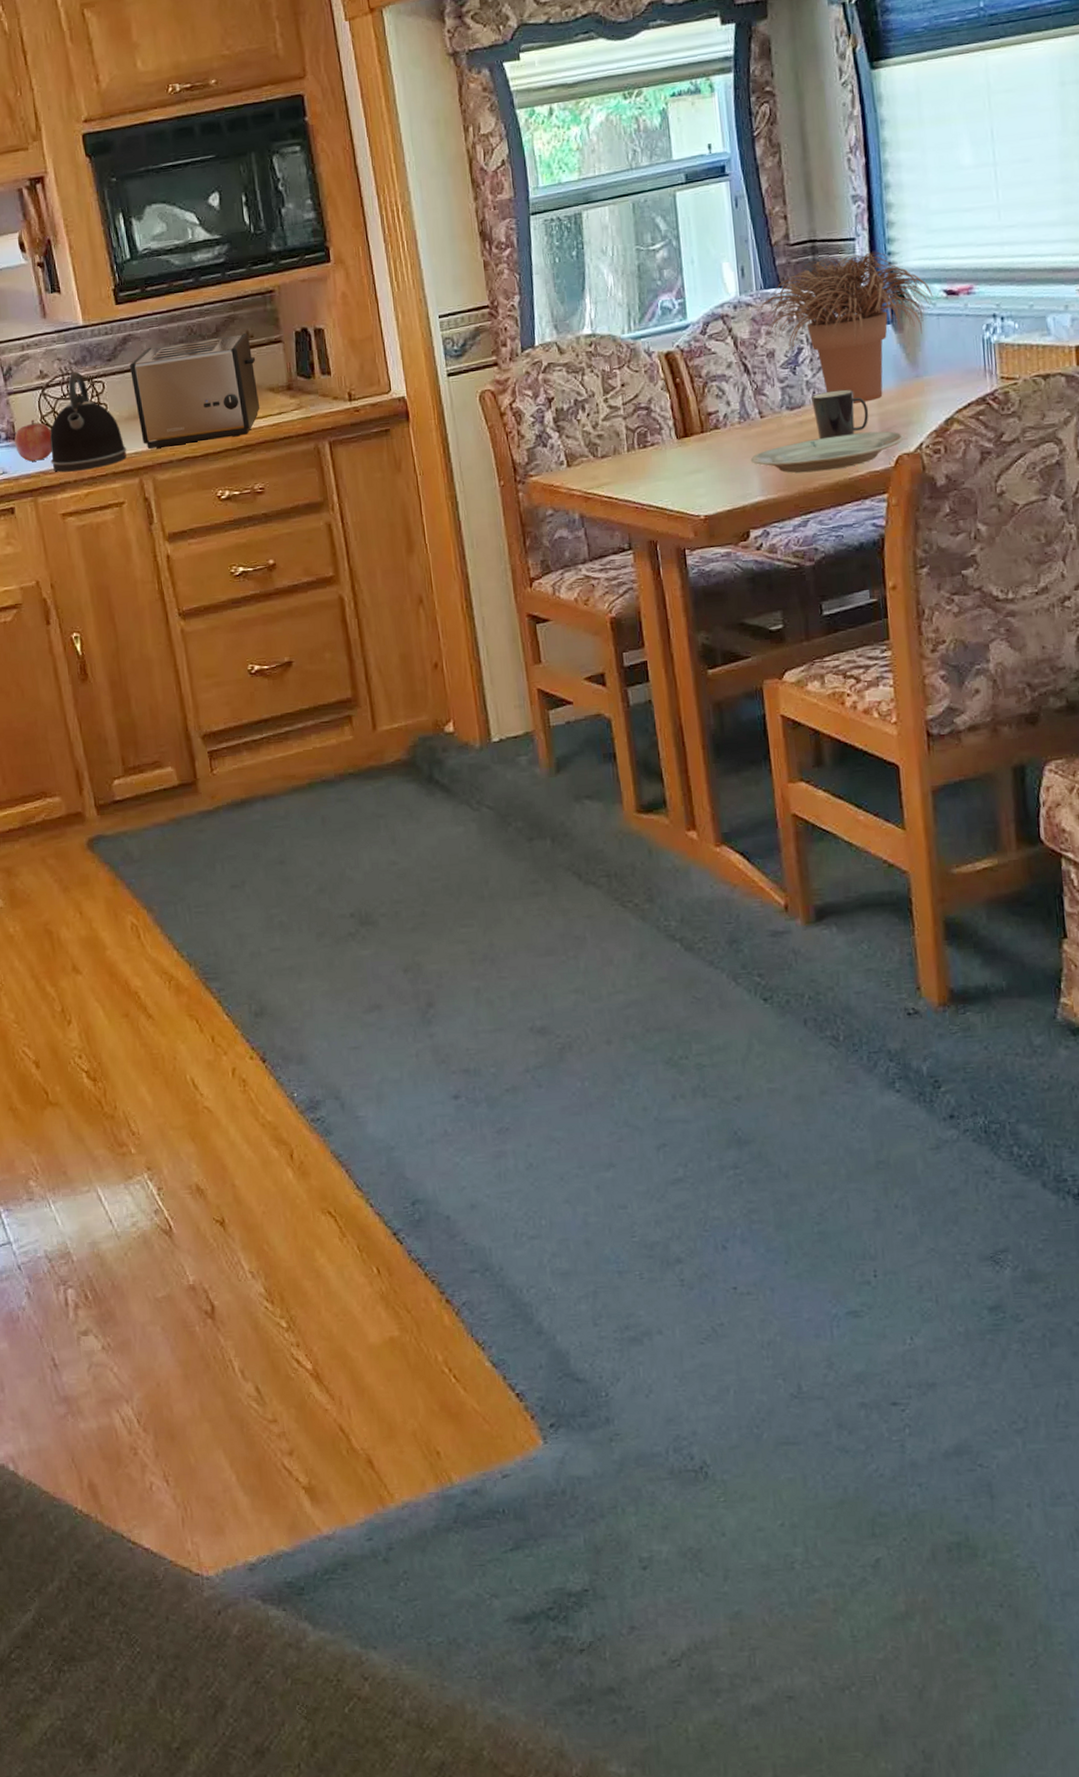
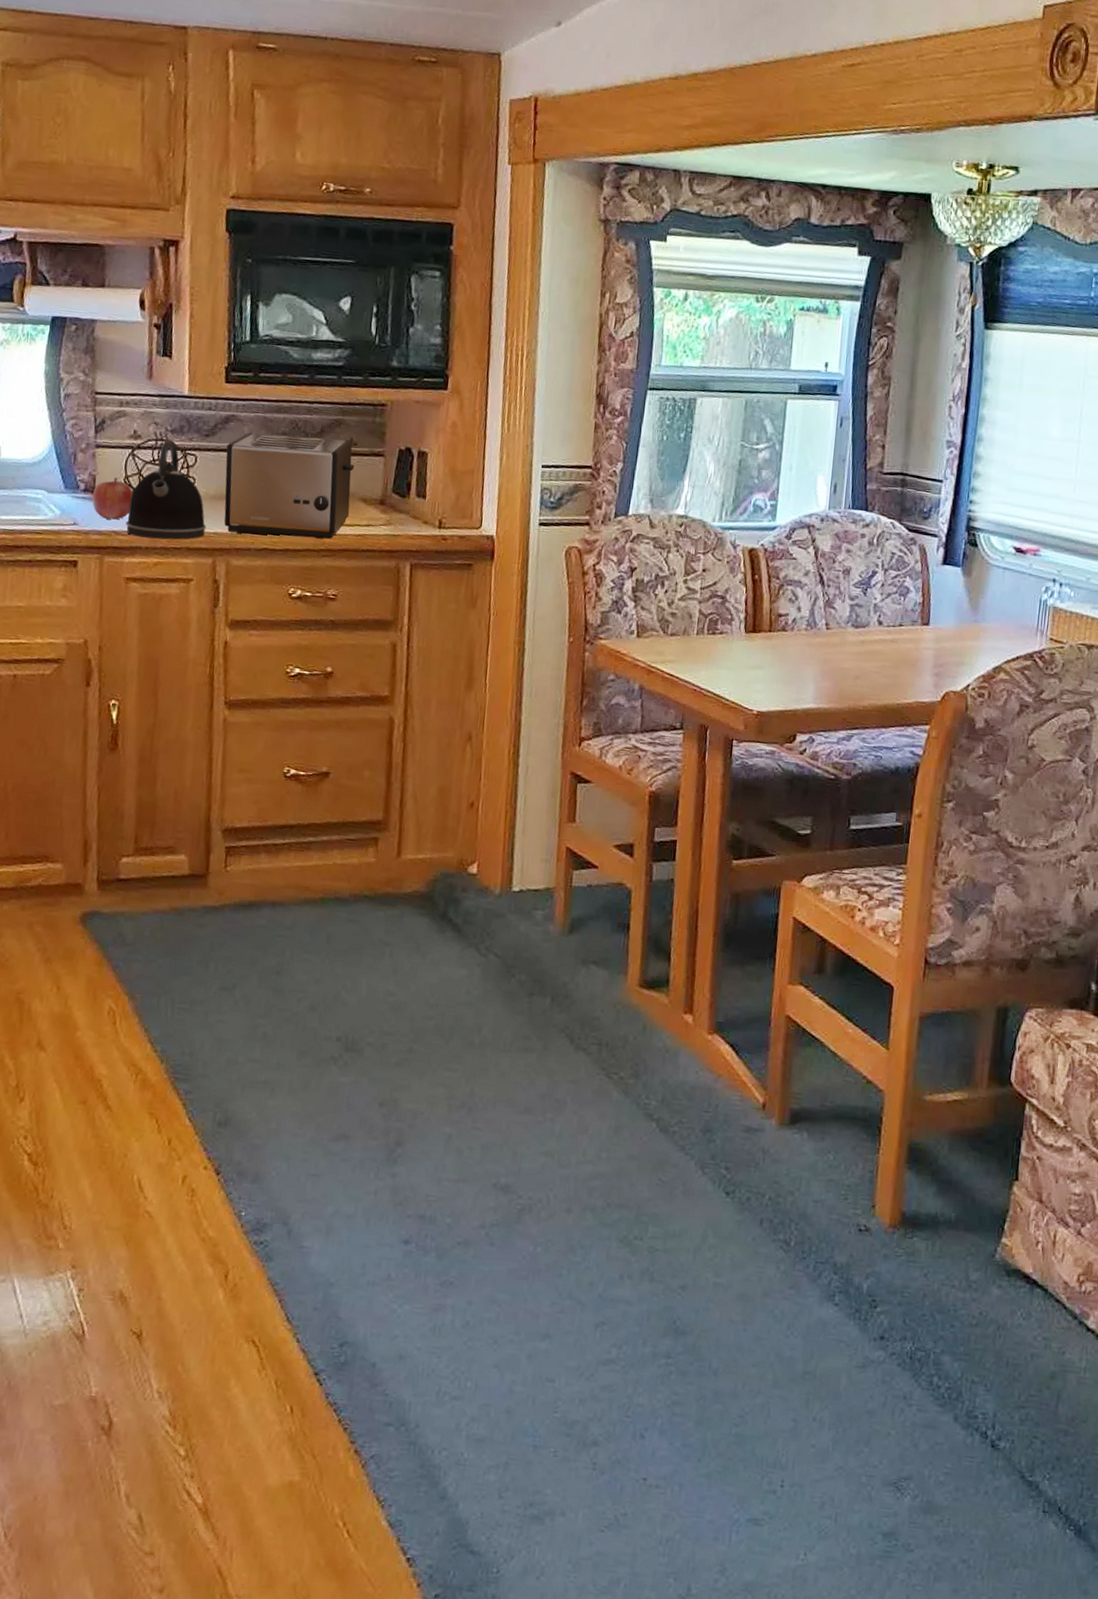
plate: present [750,431,904,473] -> none [809,659,954,693]
potted plant: present [756,251,933,405] -> none [841,493,1004,636]
mug: present [812,389,869,440] -> none [876,617,927,664]

